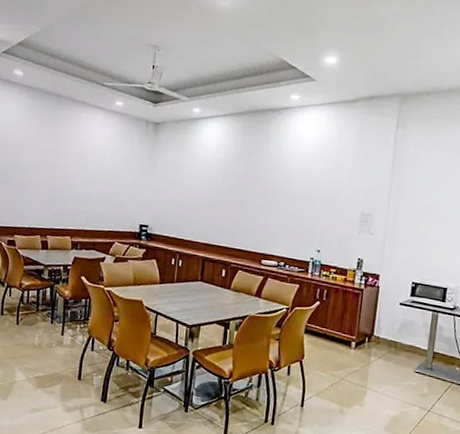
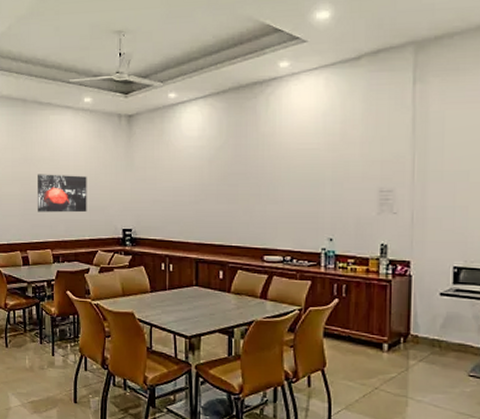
wall art: none [61,165,112,206] -> present [38,174,87,213]

